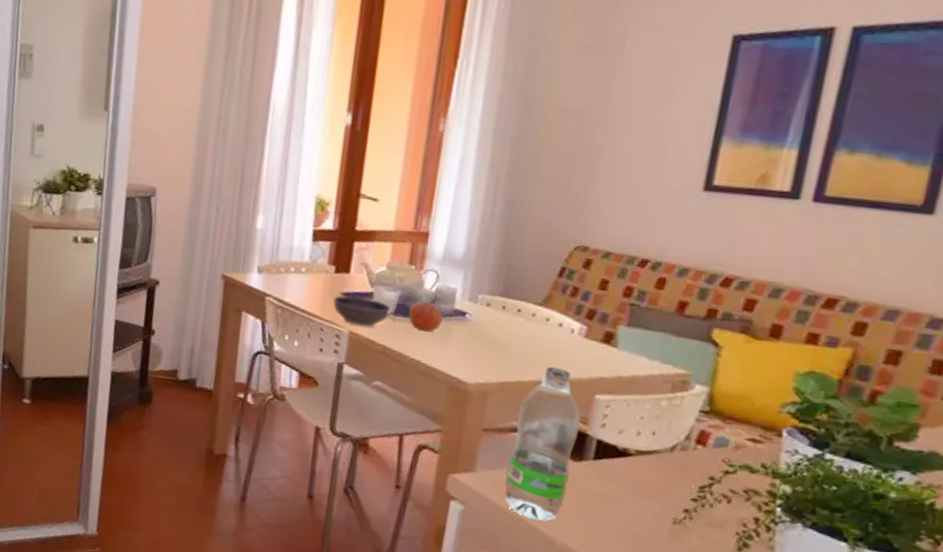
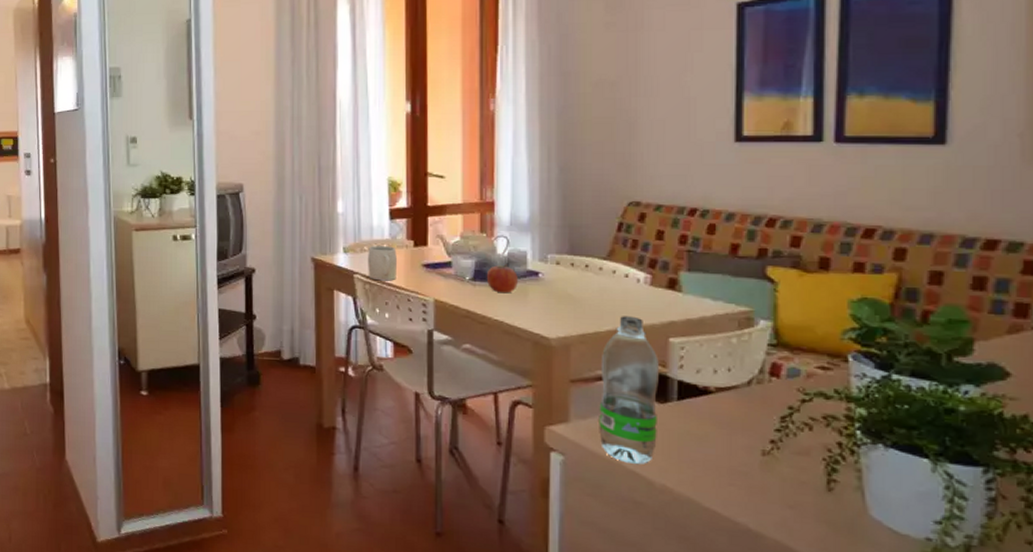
mug: none [281,268,316,308] -> present [368,246,398,281]
bowl: present [333,295,391,327] -> none [416,266,469,294]

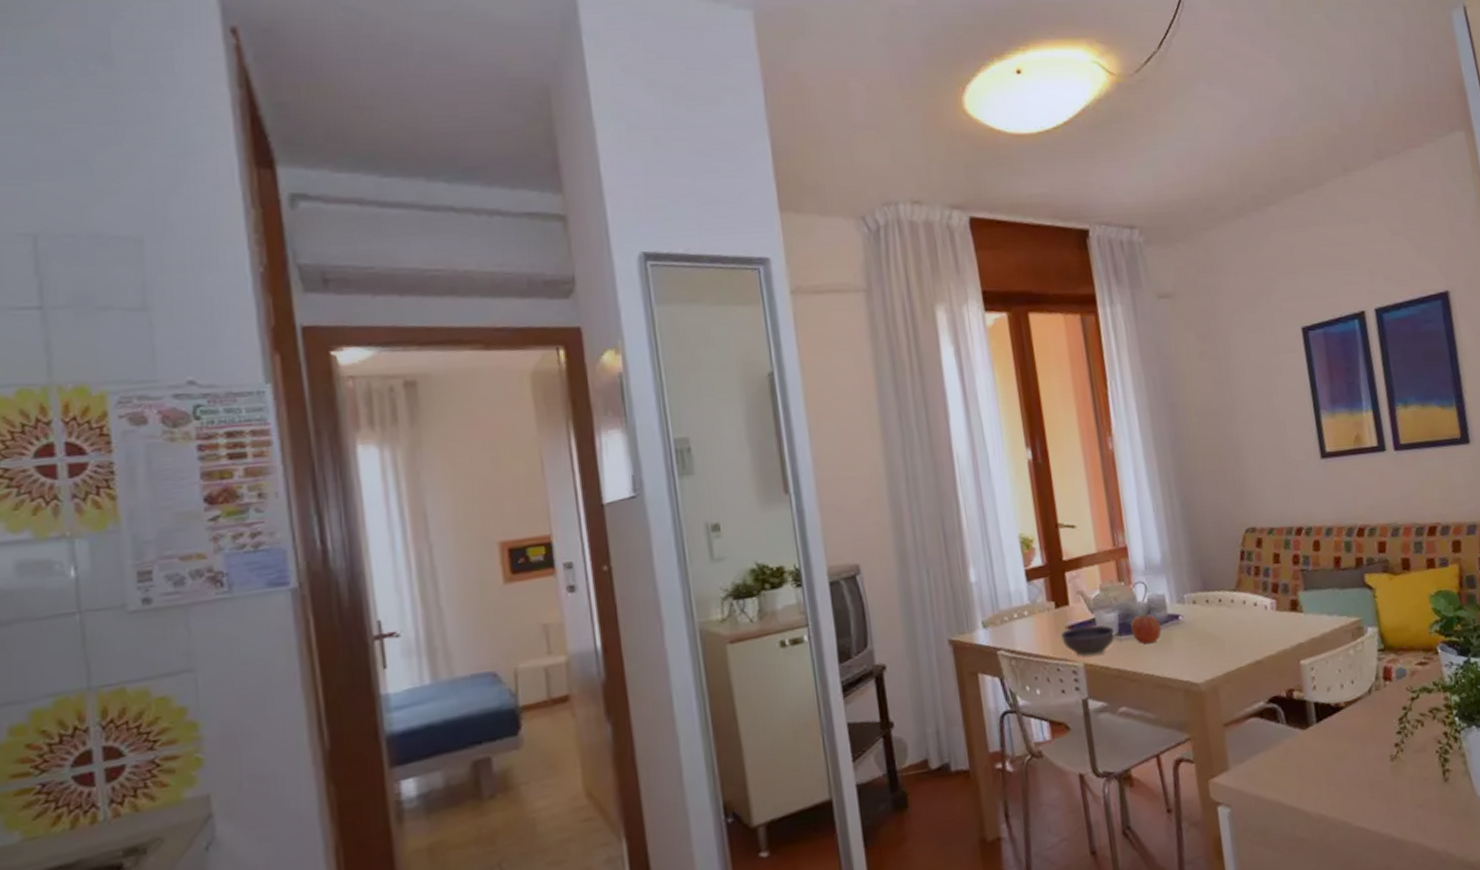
mug: present [368,246,398,281] -> none [1009,612,1043,654]
bowl: none [416,266,469,294] -> present [1061,624,1115,656]
bottle: present [599,316,659,465] -> none [1246,645,1307,800]

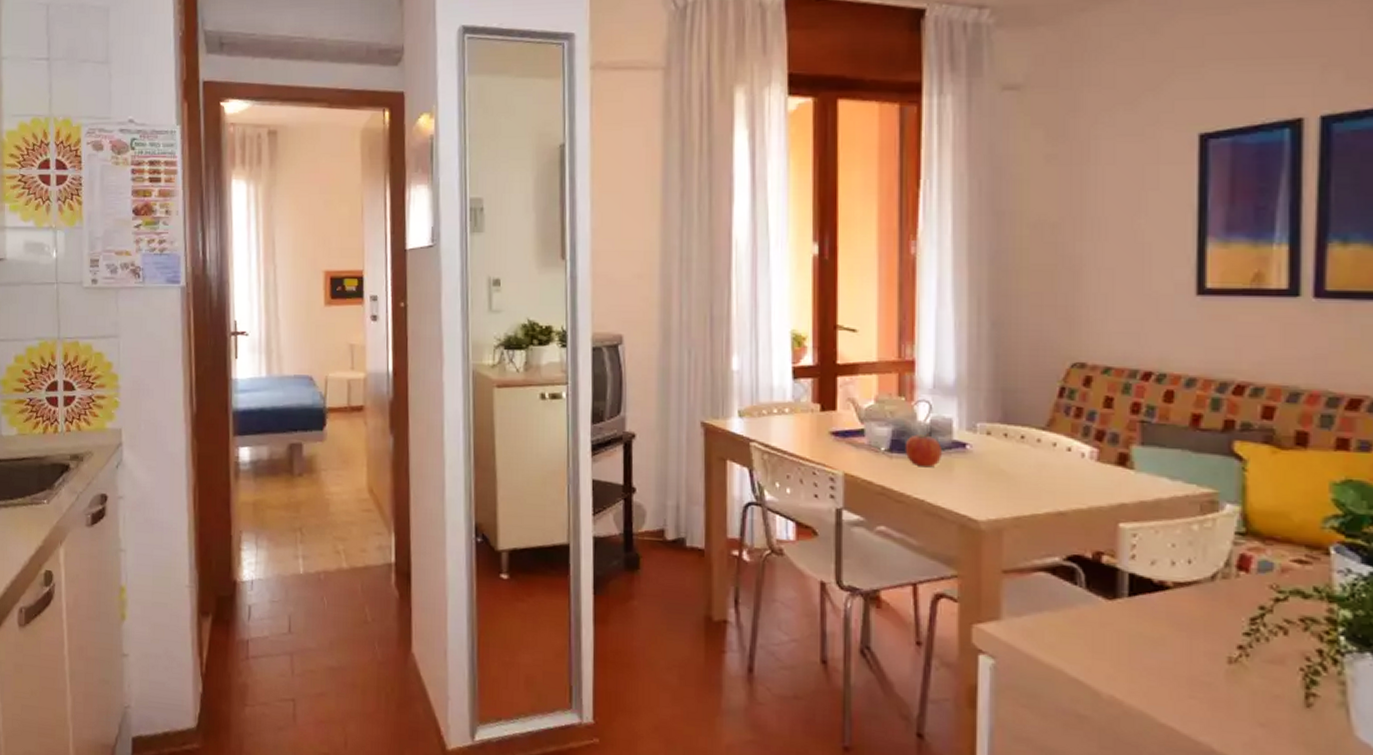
bowl: present [1061,624,1115,656] -> none [822,434,885,467]

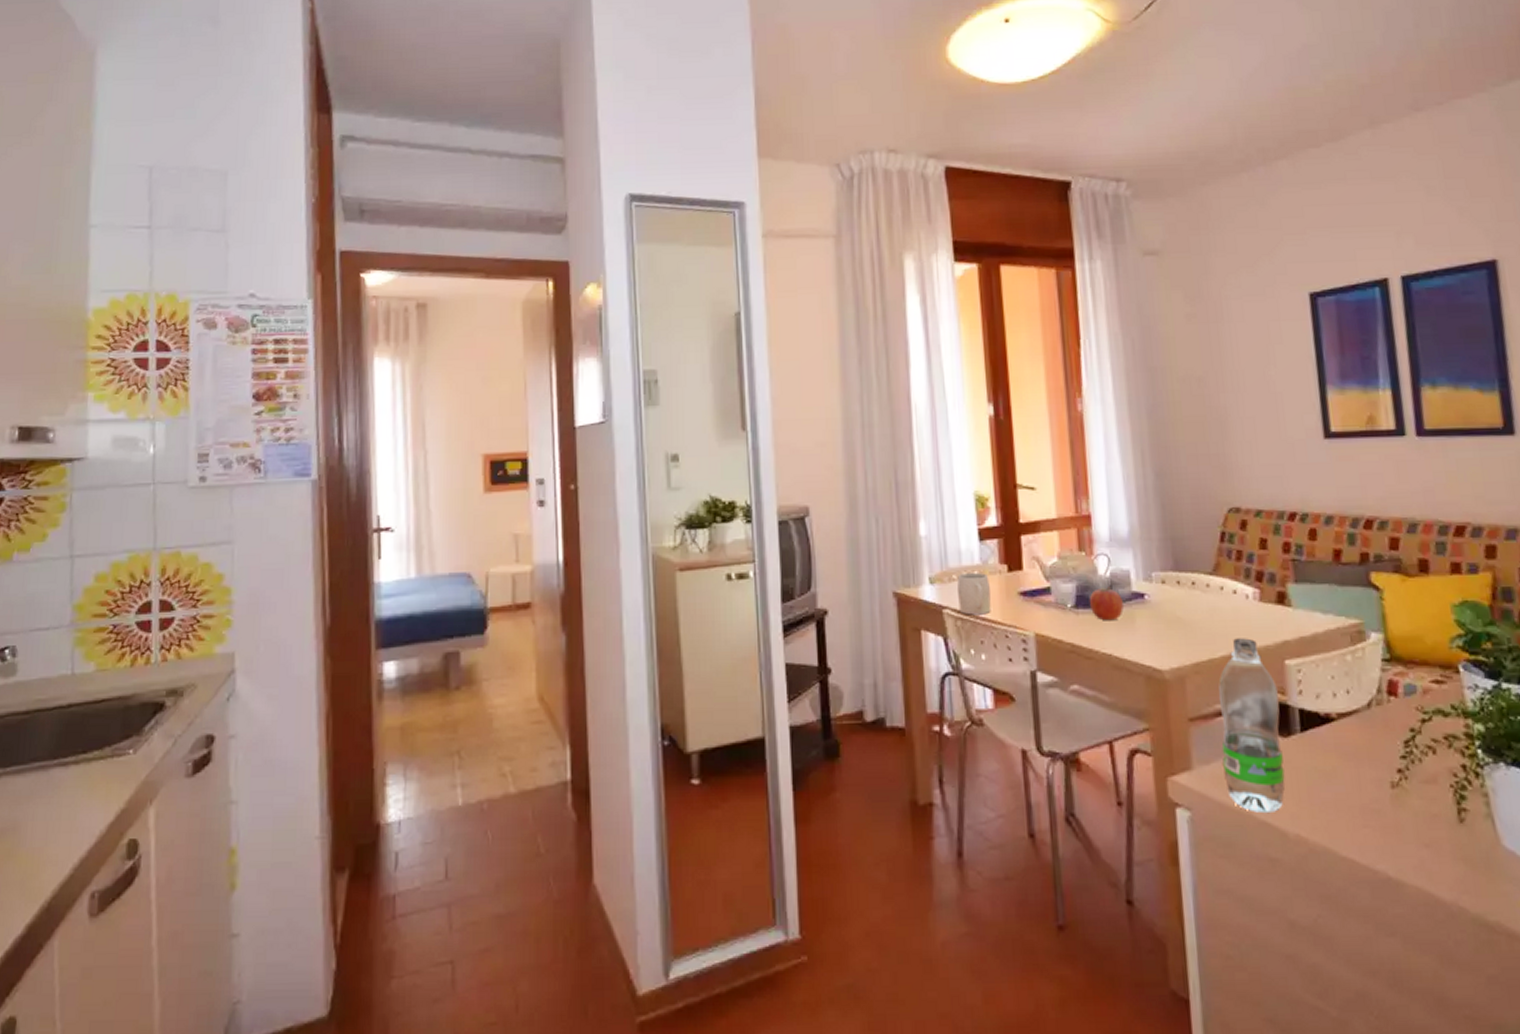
mug: none [767,409,802,451] -> present [957,573,992,615]
bottle: none [1036,496,1107,672] -> present [1218,638,1286,814]

